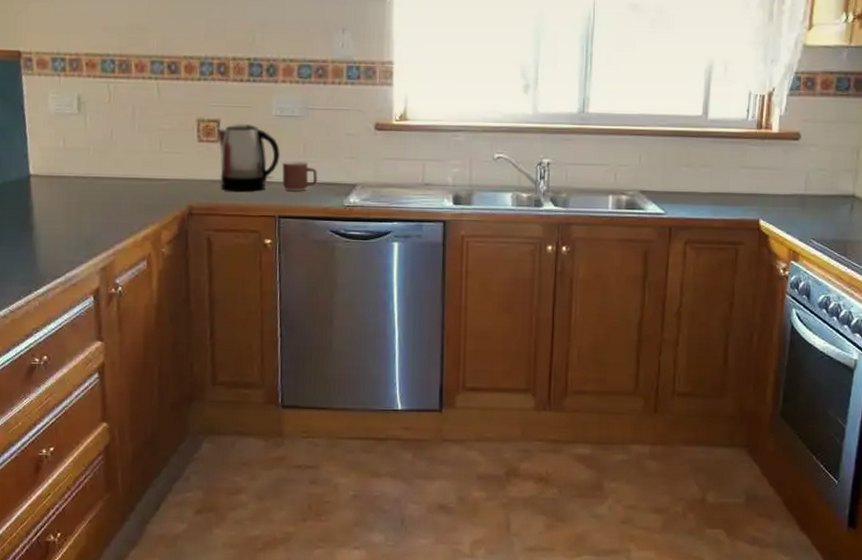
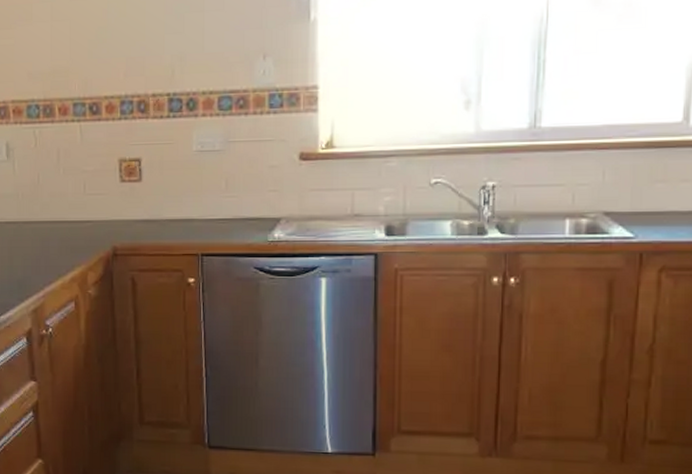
kettle: present [217,124,281,192] -> none [138,161,203,231]
mug: present [282,161,317,192] -> none [204,197,240,229]

